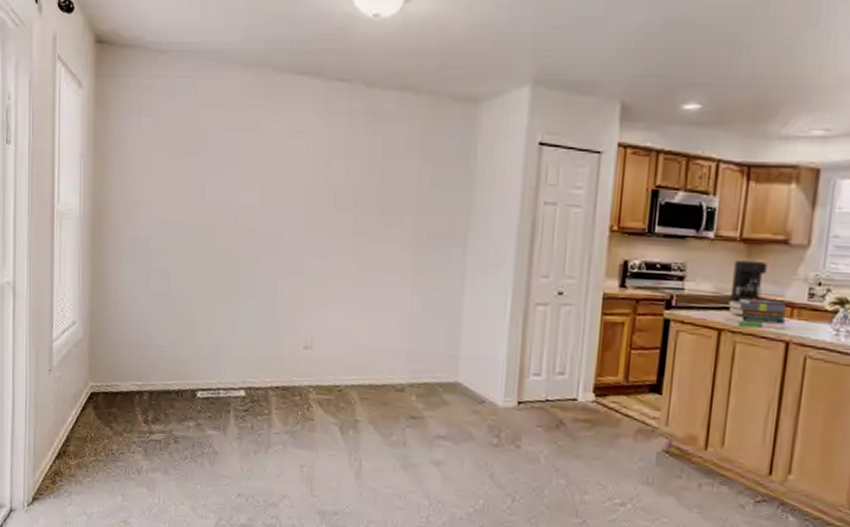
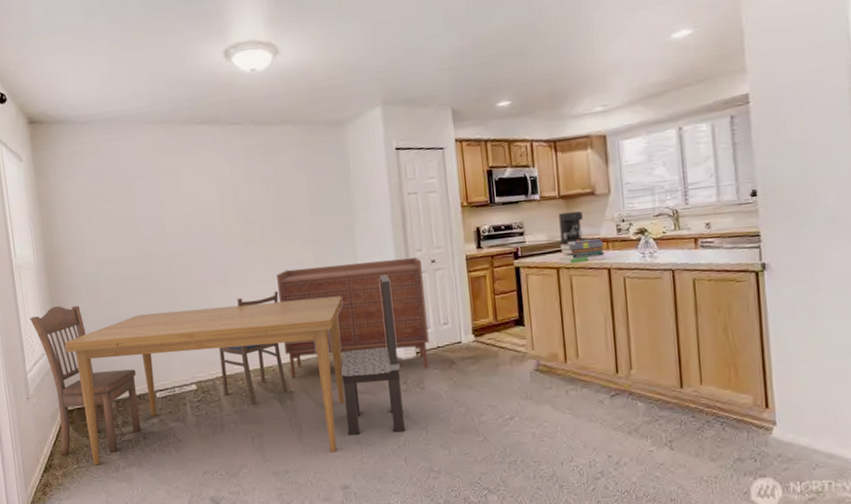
dining chair: none [65,268,177,451] -> present [30,305,140,456]
dining table: none [101,295,437,502] -> present [65,296,345,465]
dining chair: none [276,296,362,427] -> present [219,291,287,404]
sideboard: none [357,272,545,424] -> present [276,256,429,379]
dining chair: none [417,299,501,495] -> present [340,275,405,435]

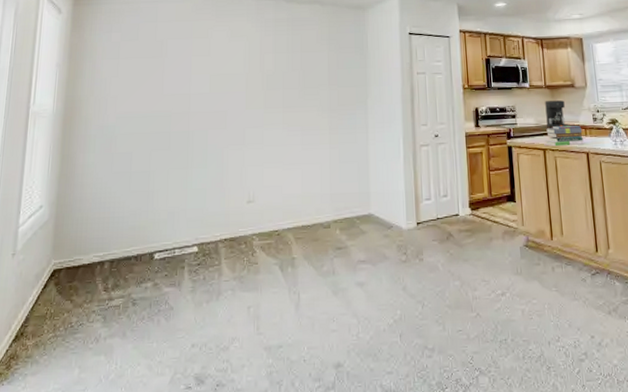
dining chair: present [30,305,140,456] -> none [35,157,137,322]
dining table: present [65,296,345,465] -> none [66,163,351,334]
dining chair: present [219,291,287,404] -> none [225,154,292,270]
sideboard: present [276,256,429,379] -> none [292,130,430,245]
dining chair: present [340,275,405,435] -> none [344,146,402,307]

